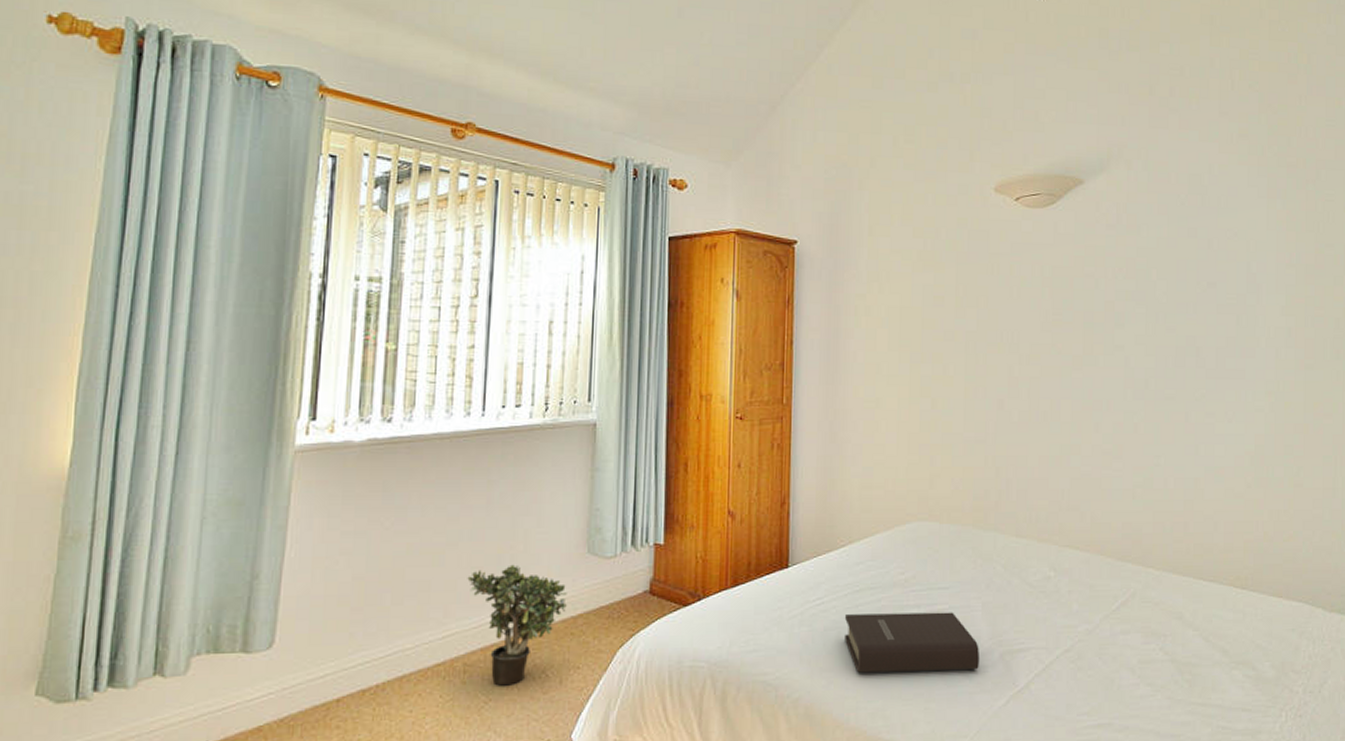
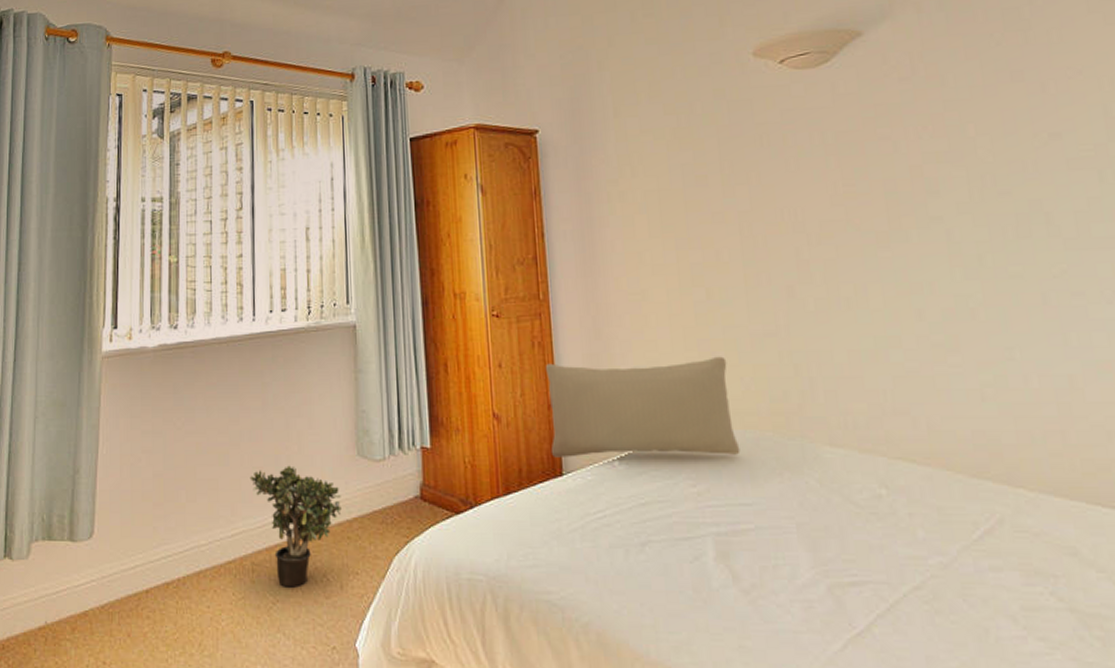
pillow: none [779,460,944,551] -> present [545,356,741,457]
book: present [845,612,979,673] -> none [632,530,802,605]

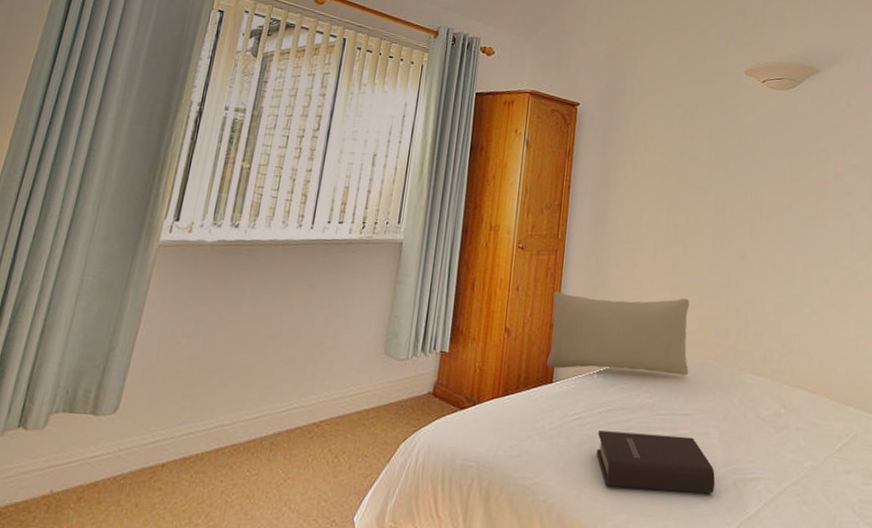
potted plant: present [250,465,342,588] -> none [282,358,364,467]
book: none [632,530,802,605] -> present [597,431,715,494]

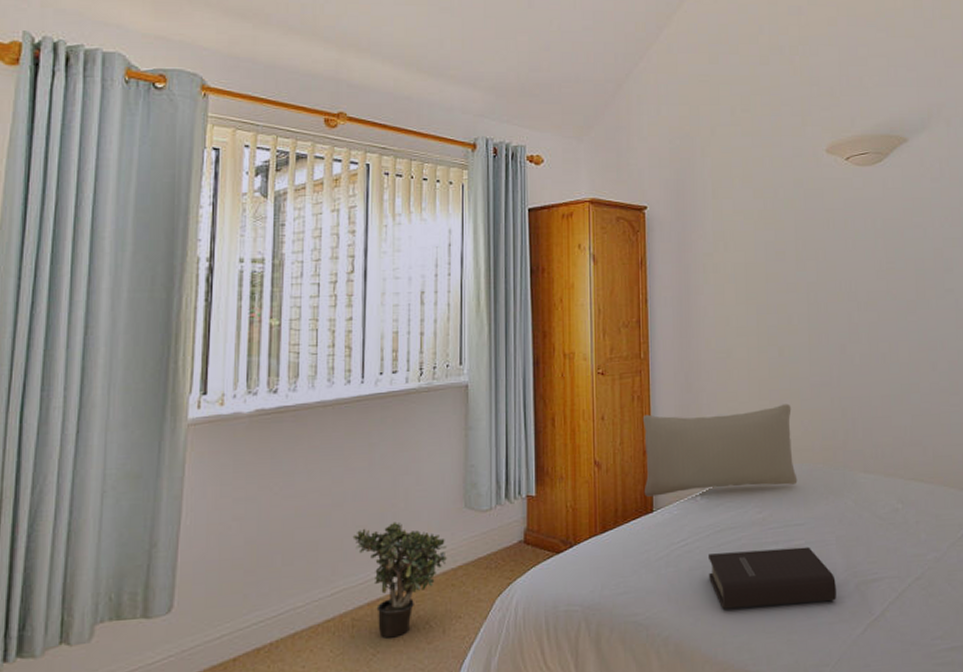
potted plant: none [282,358,364,467] -> present [352,522,447,639]

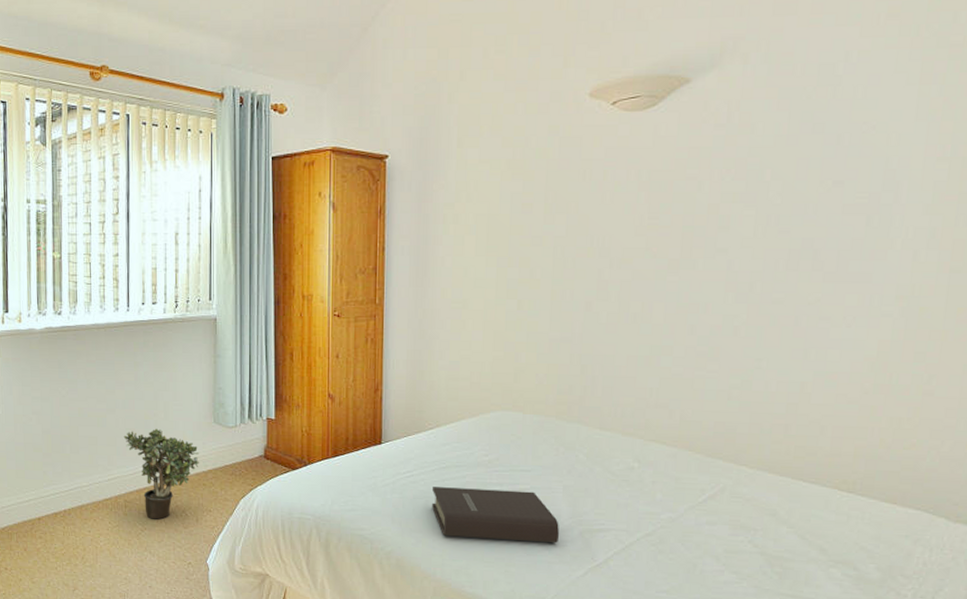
pillow: present [642,403,798,497] -> none [373,356,528,433]

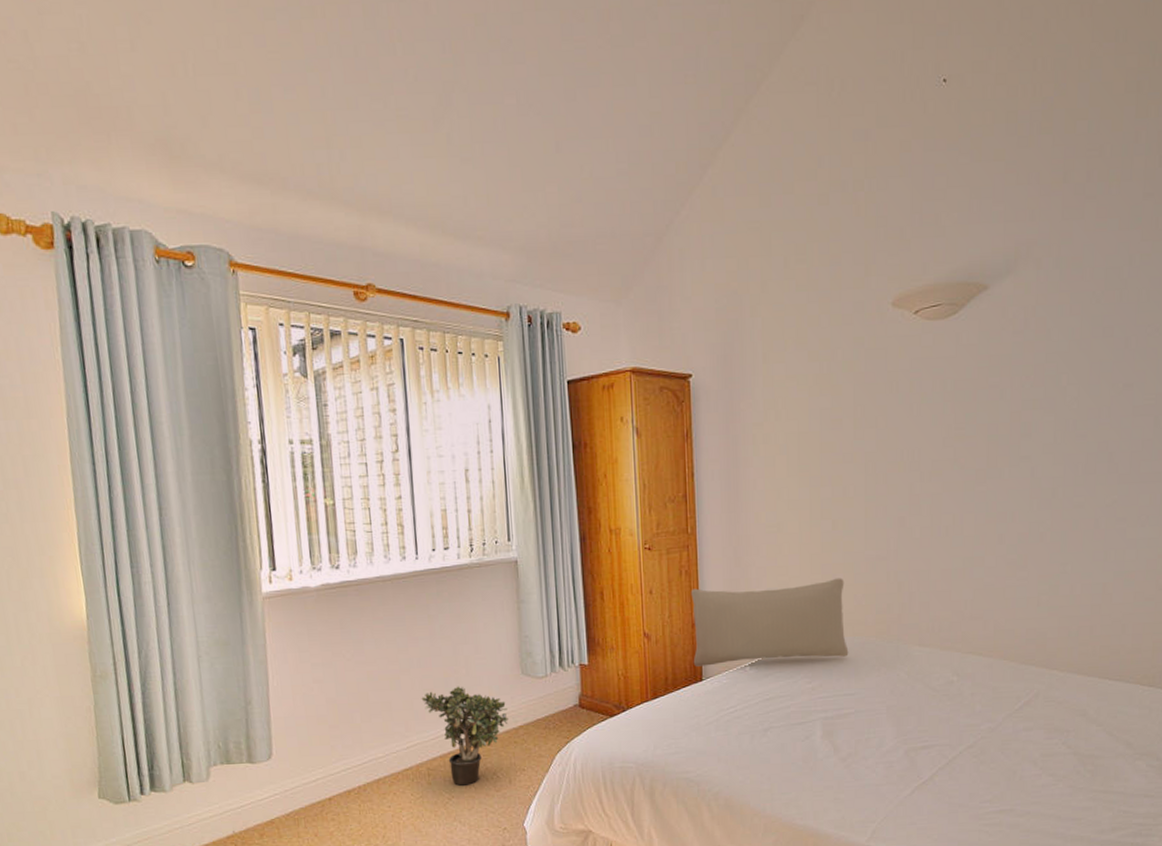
pillow: none [373,356,528,433] -> present [690,578,849,667]
book: present [432,487,559,544] -> none [758,715,885,770]

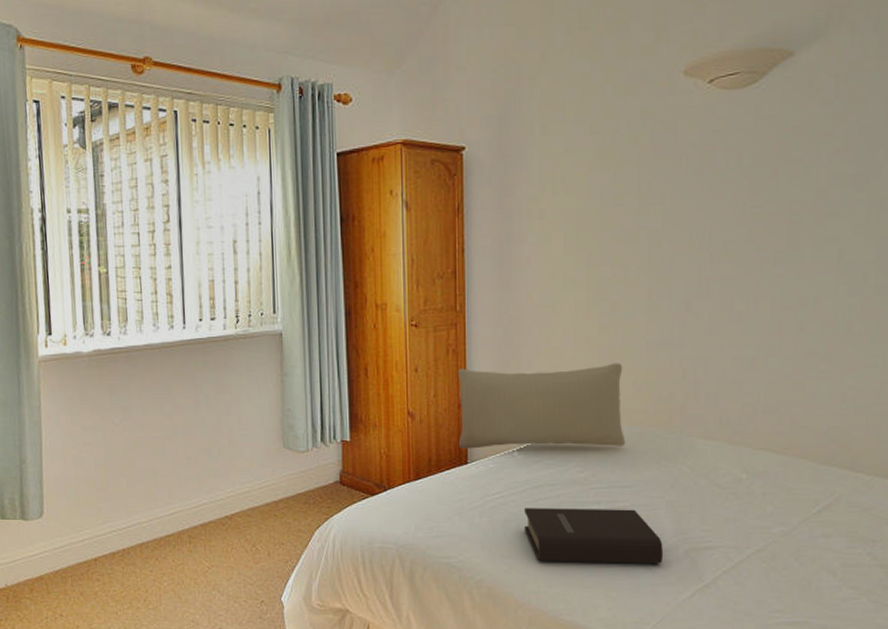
potted plant: present [421,686,509,786] -> none [184,456,269,555]
book: none [758,715,885,770] -> present [525,508,663,564]

